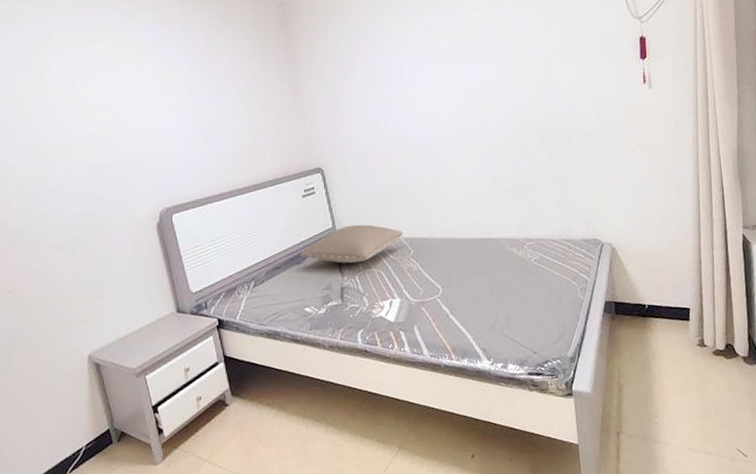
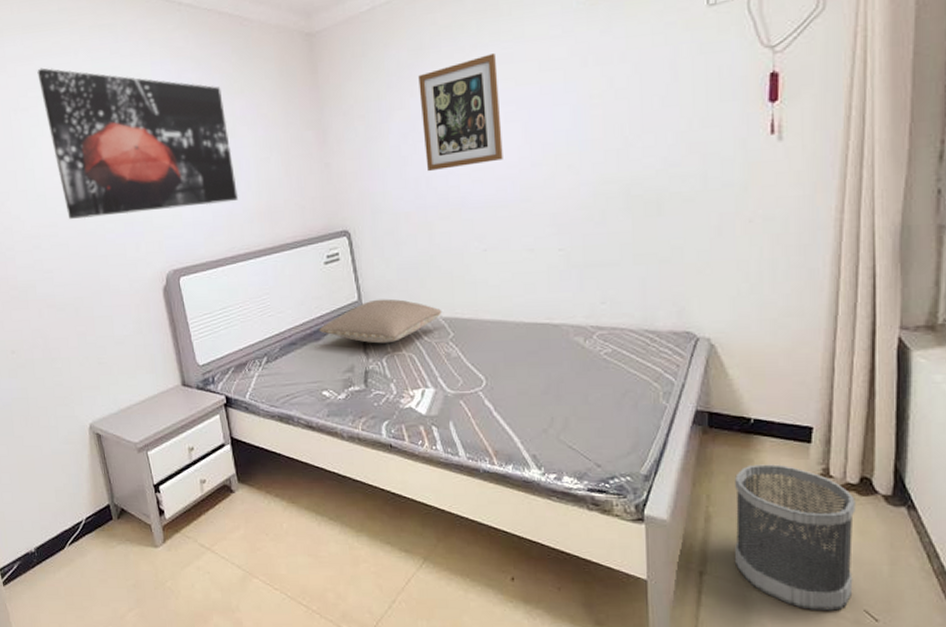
wall art: none [31,29,224,166] -> present [37,67,239,219]
wall art: none [374,21,446,117] -> present [418,54,503,172]
wastebasket: none [637,339,728,454] -> present [734,464,856,611]

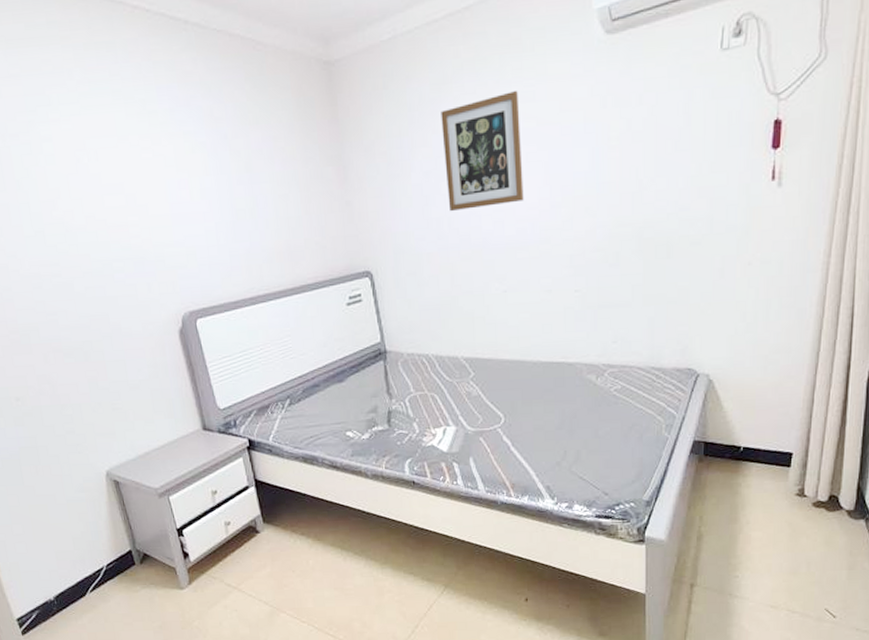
wall art: present [37,67,239,219] -> none [26,88,257,258]
pillow: present [319,299,442,344] -> none [342,340,464,384]
wastebasket: present [734,464,856,611] -> none [720,487,824,612]

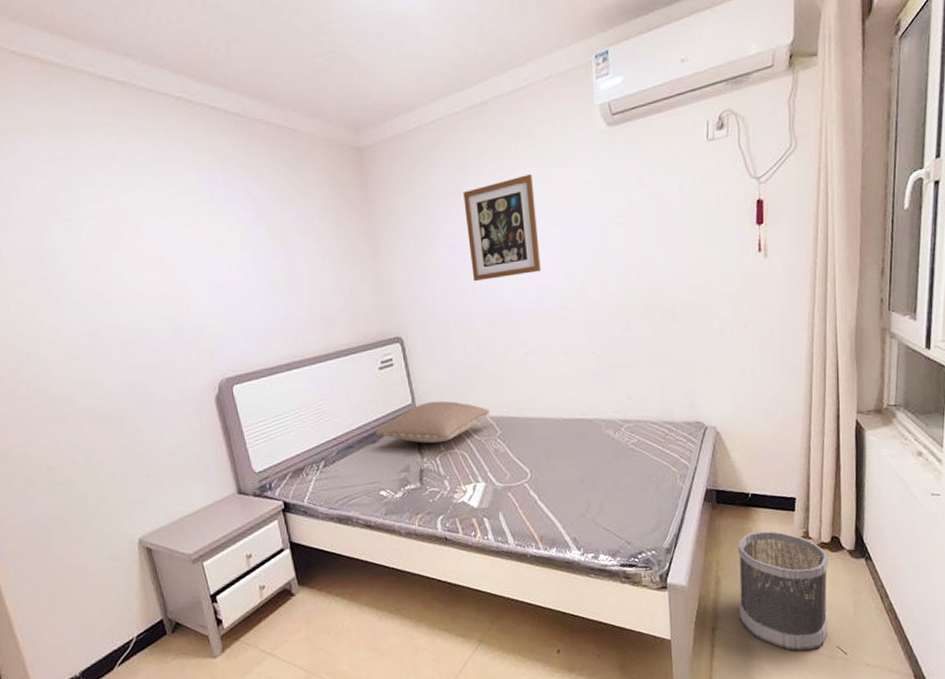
pillow: none [342,340,464,384] -> present [375,401,490,444]
wastebasket: none [720,487,824,612] -> present [738,531,829,651]

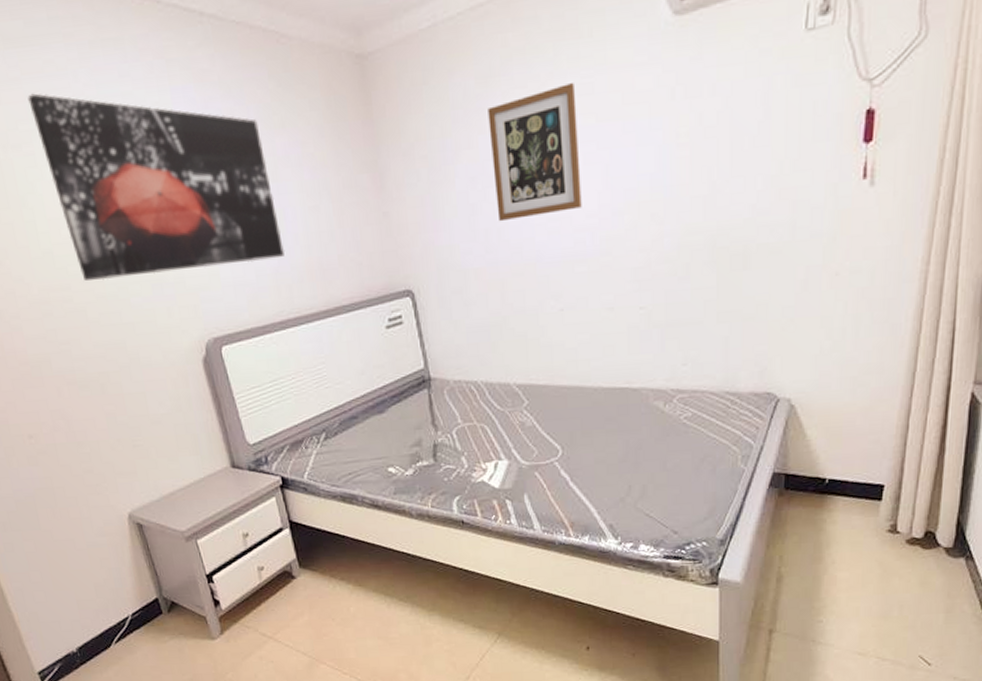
wall art: none [70,170,292,328] -> present [28,93,285,281]
pillow: present [375,401,490,444] -> none [382,365,516,415]
wastebasket: present [738,531,829,651] -> none [802,523,919,659]

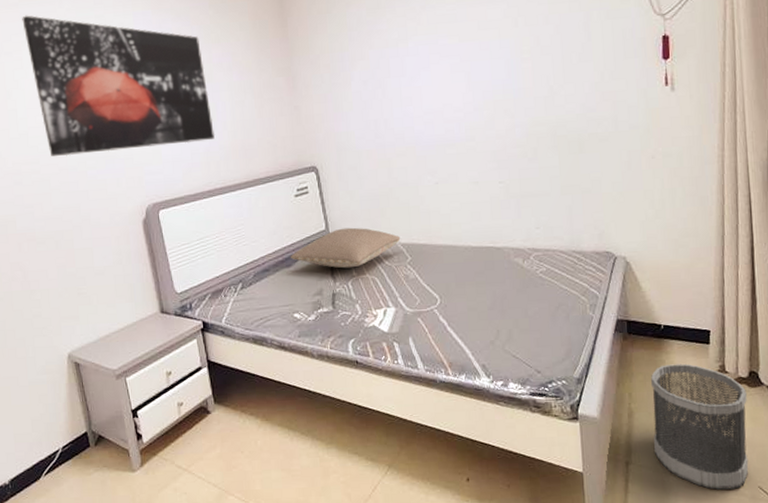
pillow: none [382,365,516,415] -> present [290,227,401,269]
wall art: present [488,83,582,222] -> none [376,14,450,115]
wastebasket: none [802,523,919,659] -> present [651,363,749,490]

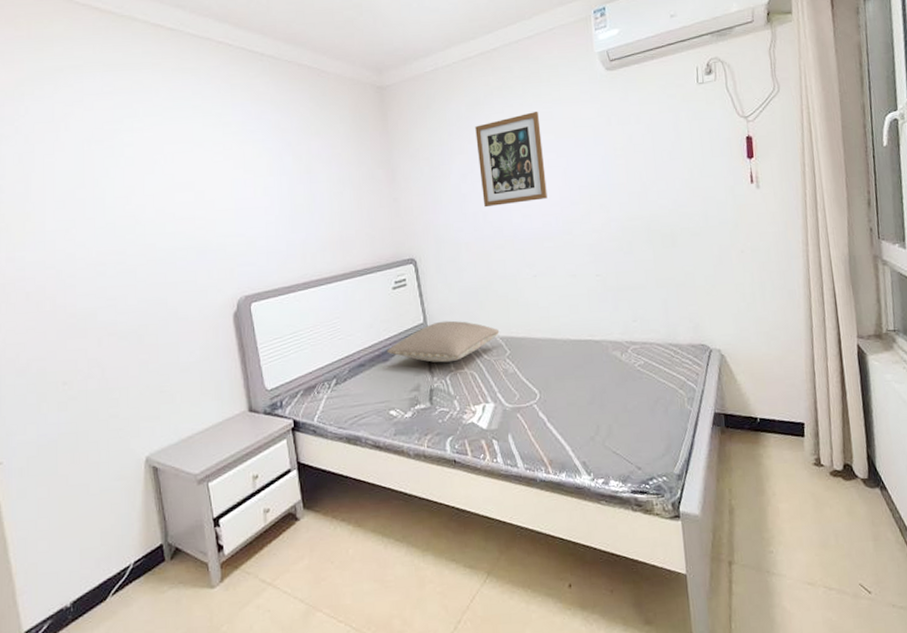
wall art: present [22,15,216,156] -> none [116,103,313,247]
wall art: none [376,14,450,115] -> present [475,112,548,208]
wastebasket: present [651,363,749,490] -> none [750,457,849,589]

